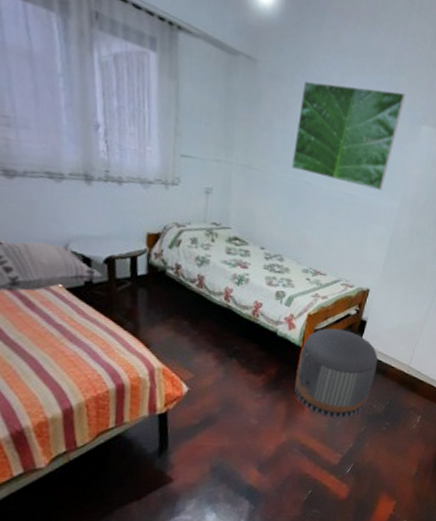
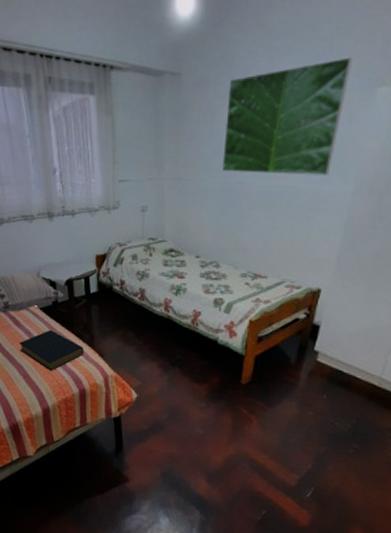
hardback book: none [30,315,125,364] -> present [18,330,84,371]
pouf: present [294,328,378,418] -> none [240,335,337,435]

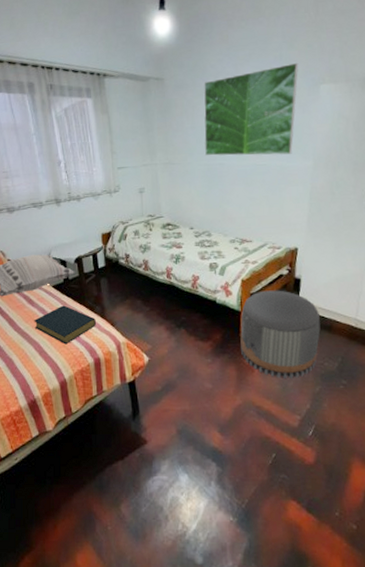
pouf: none [240,335,337,435] -> present [240,290,321,378]

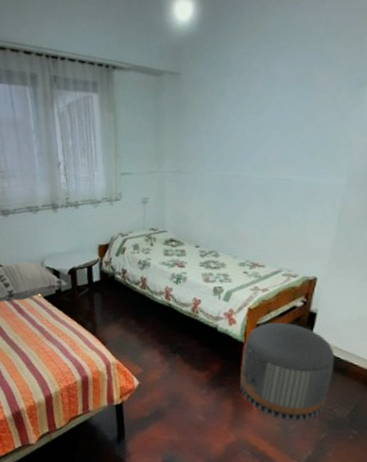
hardback book: present [33,305,96,345] -> none [22,318,86,359]
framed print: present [204,62,299,156] -> none [220,58,343,169]

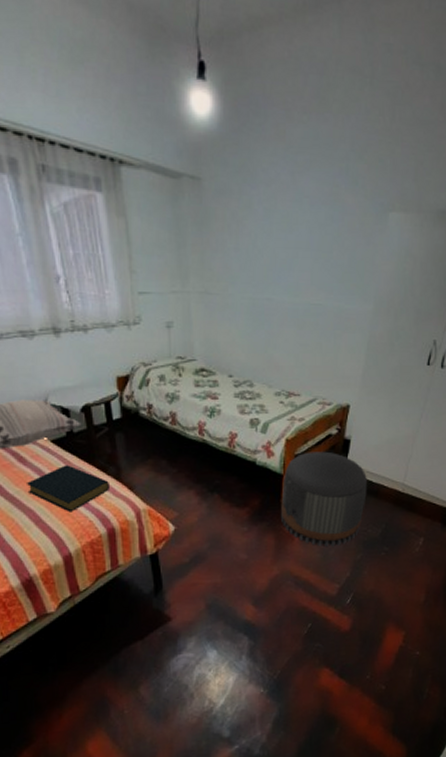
hardback book: none [22,318,86,359] -> present [25,465,109,512]

